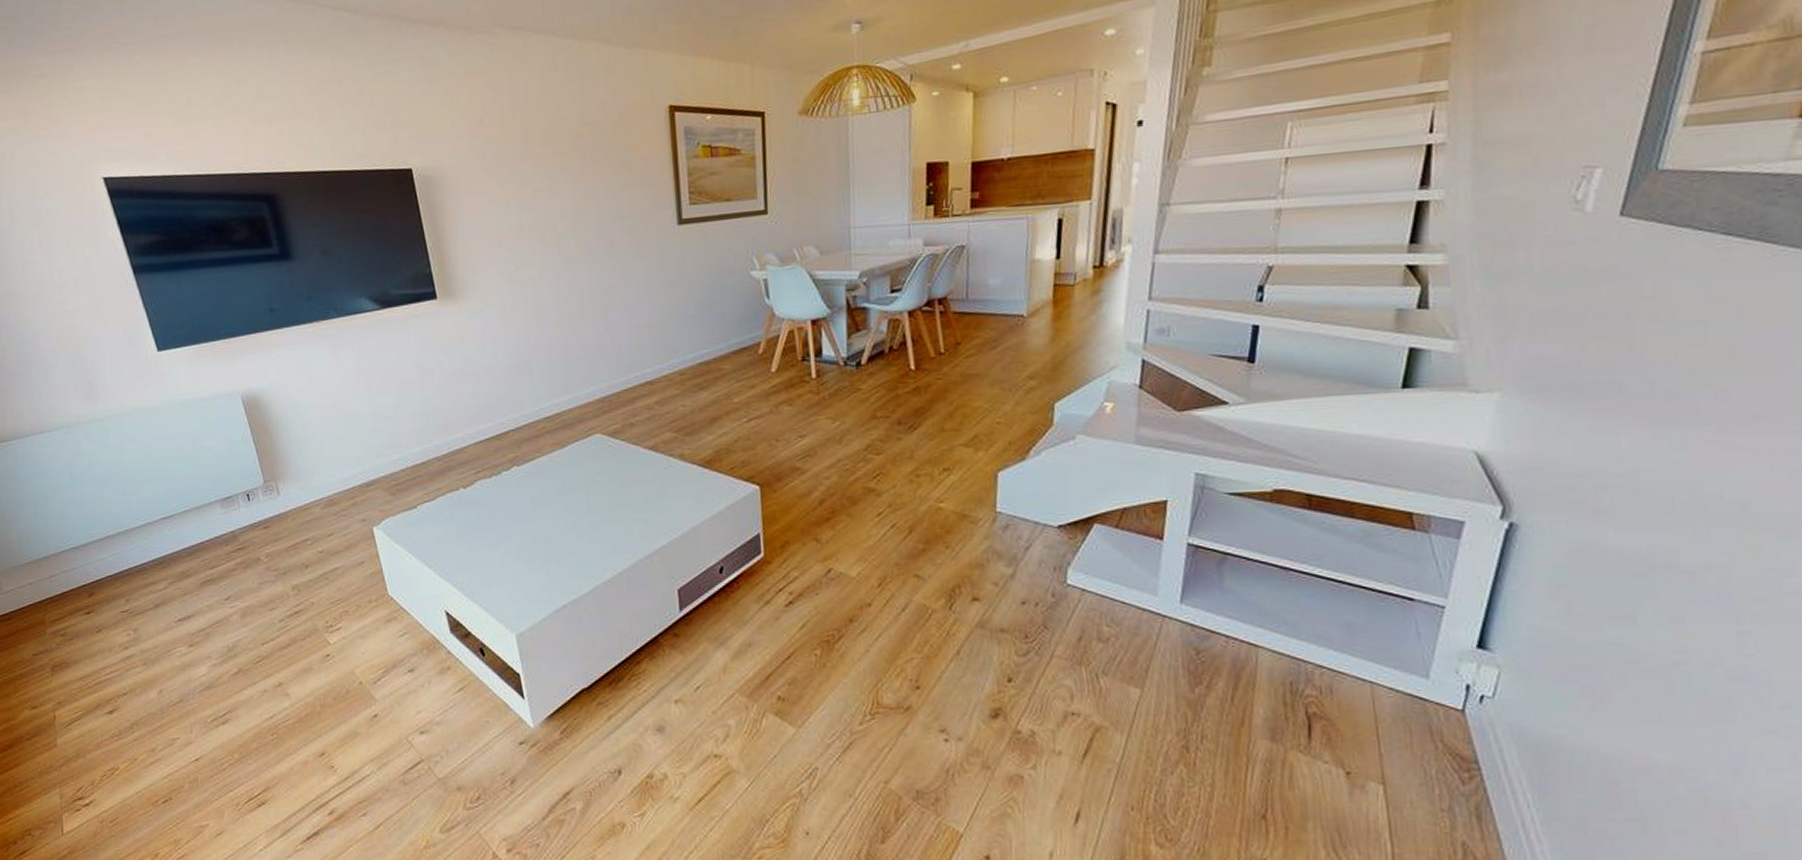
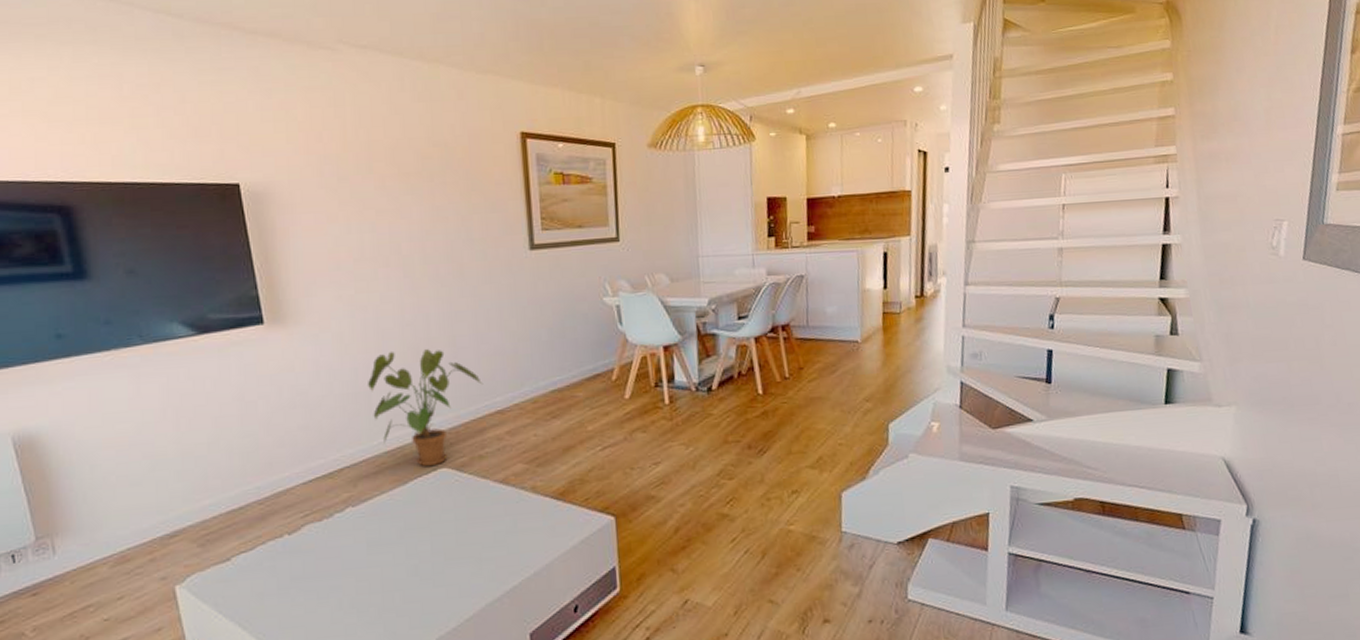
house plant: none [528,322,634,433] -> present [367,349,484,467]

